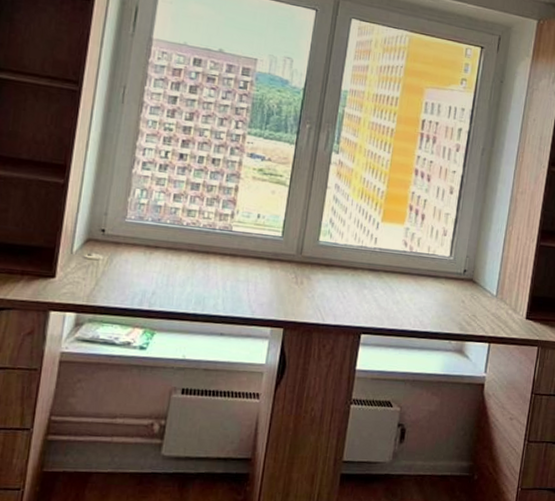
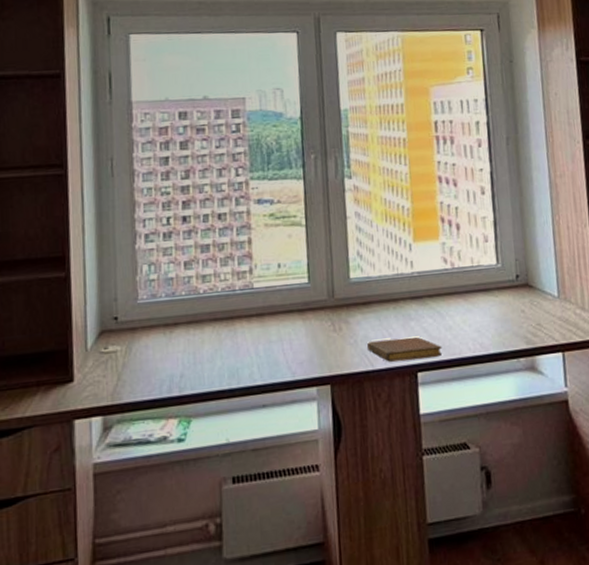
notebook: none [321,299,387,324] -> present [366,336,442,362]

